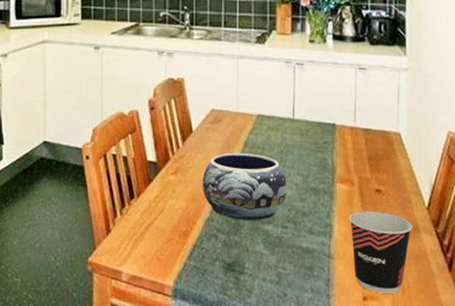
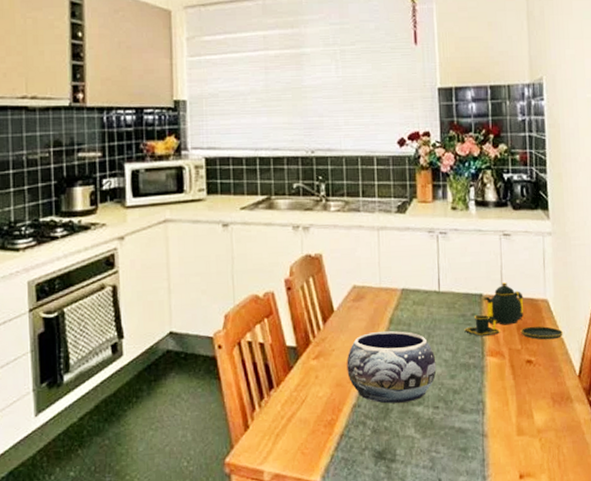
teapot: none [316,114,414,171] -> present [464,282,563,340]
cup: present [349,211,413,293] -> none [501,383,565,470]

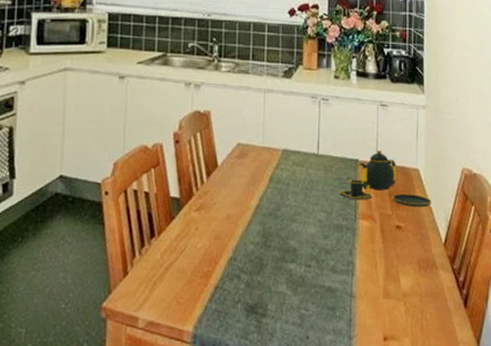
decorative bowl: present [346,331,437,404] -> none [226,189,311,259]

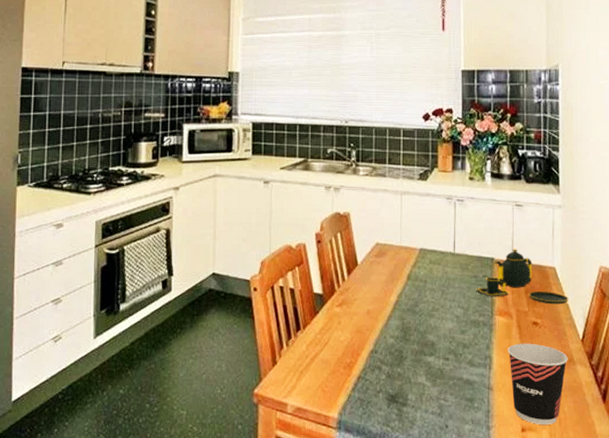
cup: none [370,248,431,333] -> present [507,343,568,424]

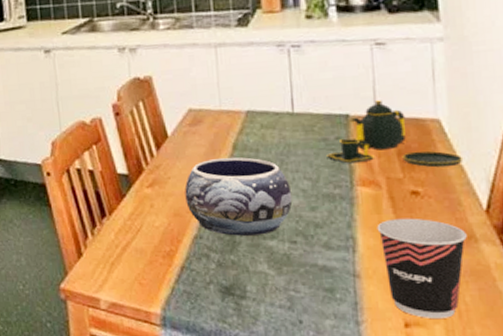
decorative bowl: none [367,286,449,352] -> present [184,157,293,236]

